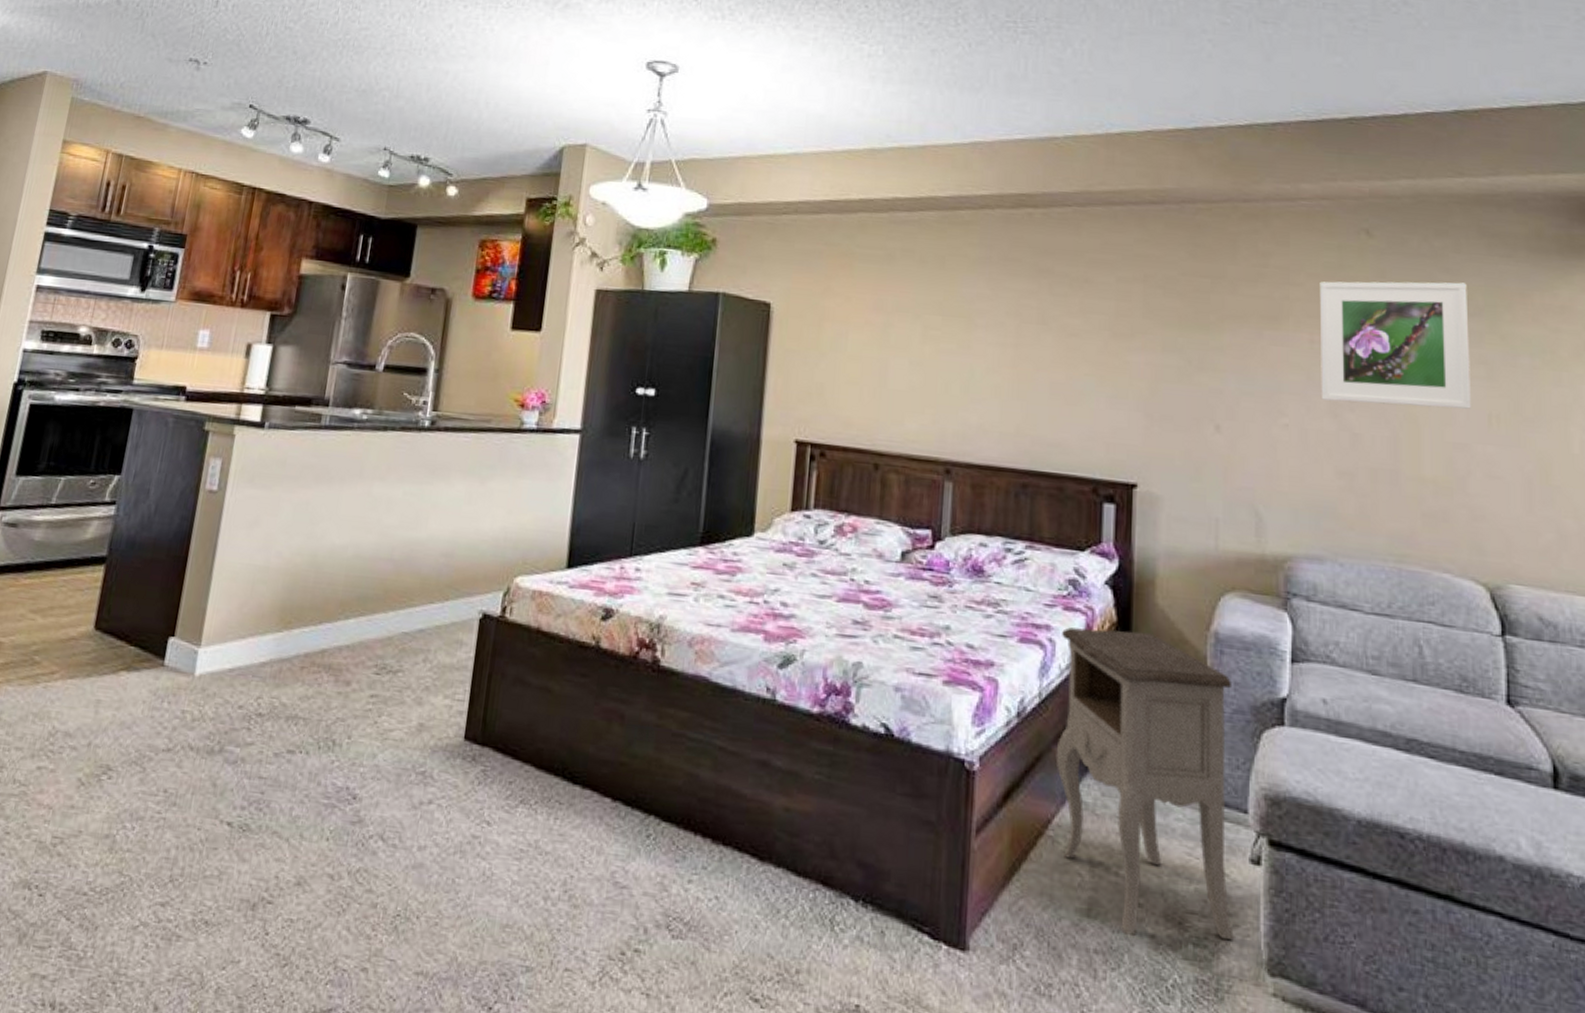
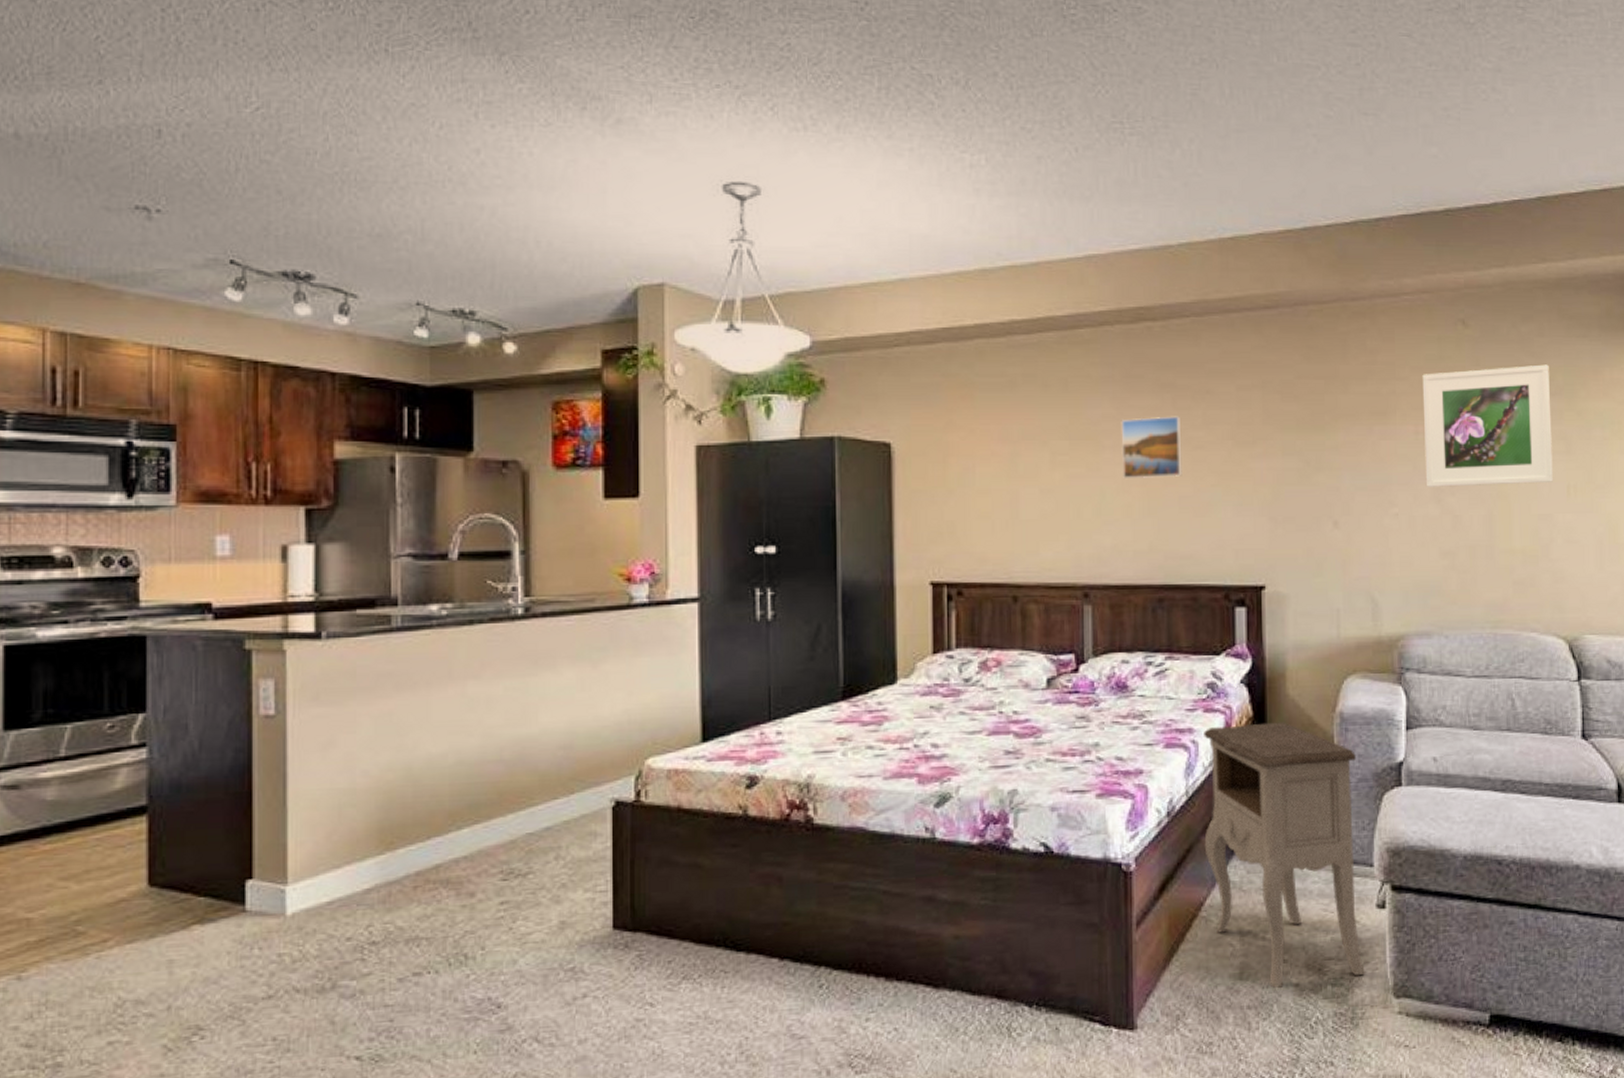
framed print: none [992,300,1056,363] -> present [1121,416,1182,479]

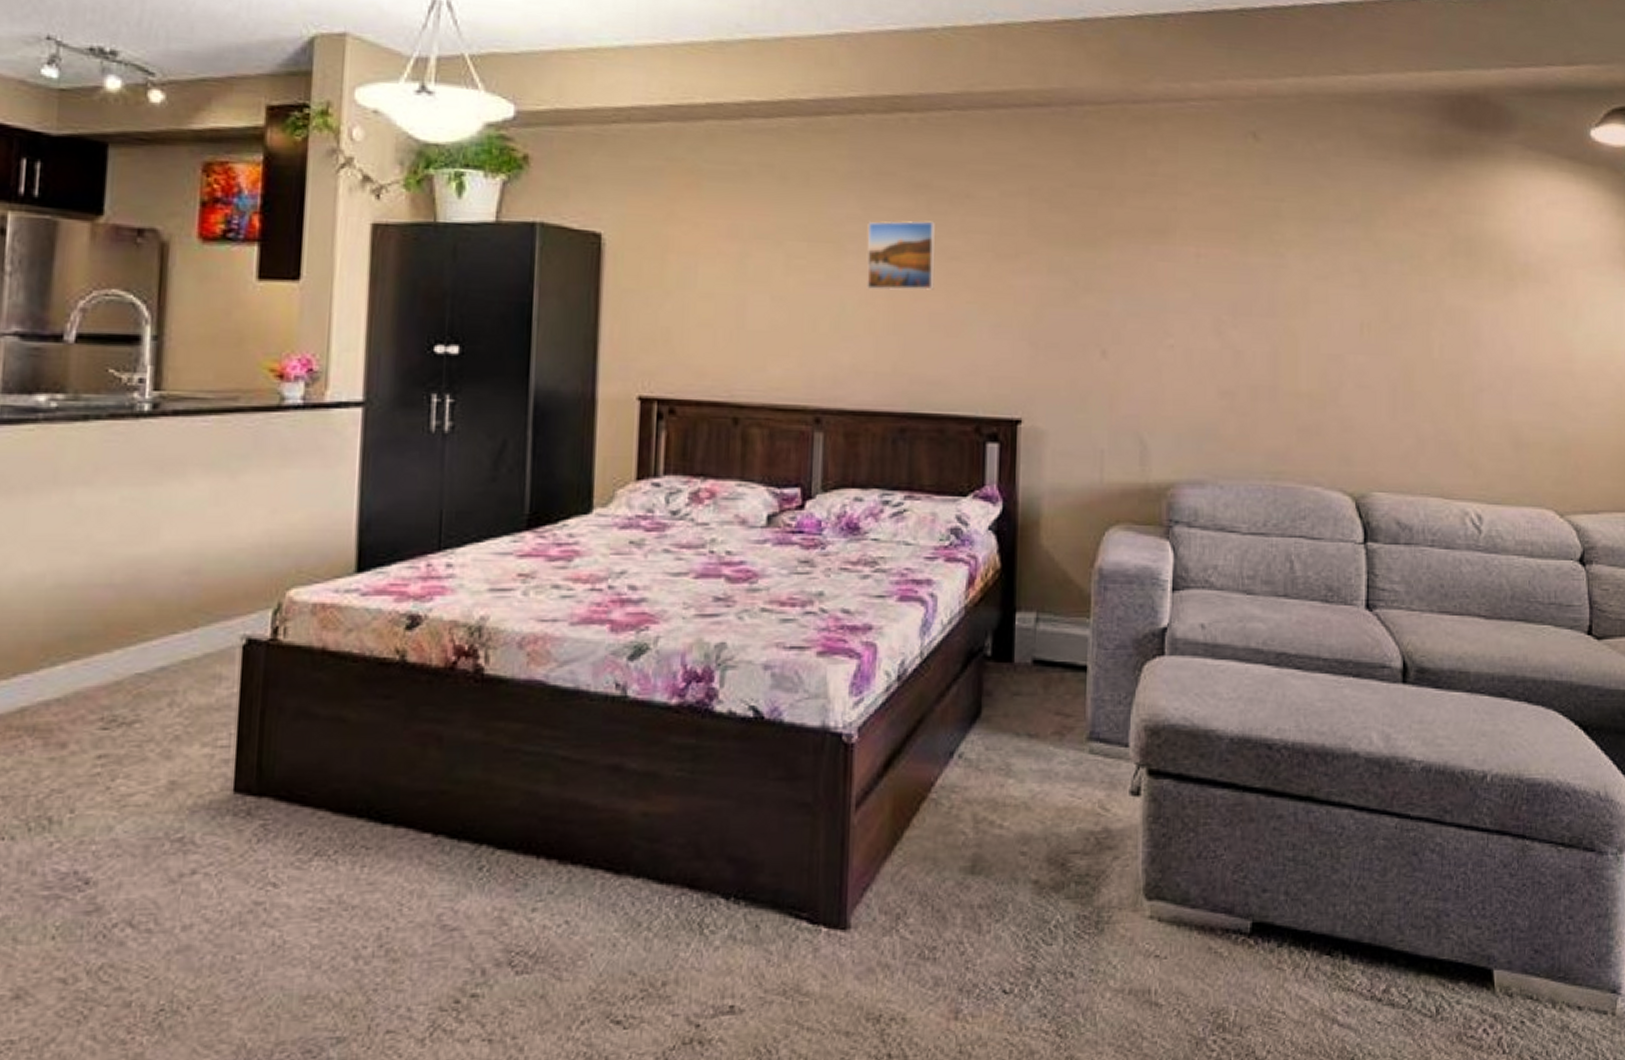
nightstand: present [1204,722,1365,988] -> none [938,576,1114,885]
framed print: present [1422,364,1553,487] -> none [1205,187,1346,320]

